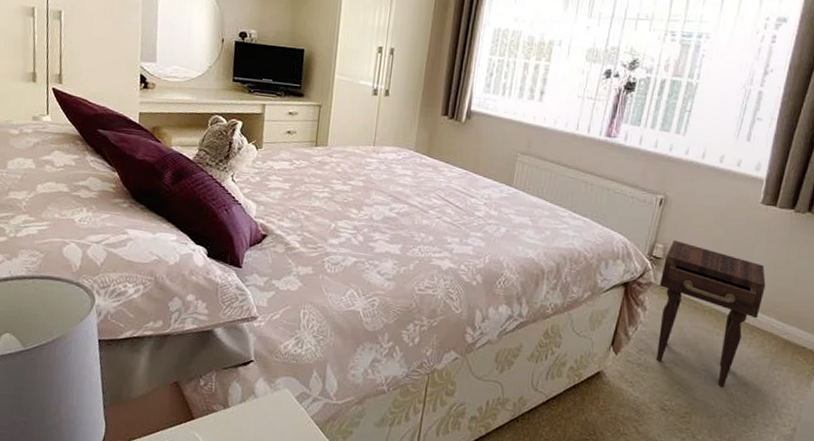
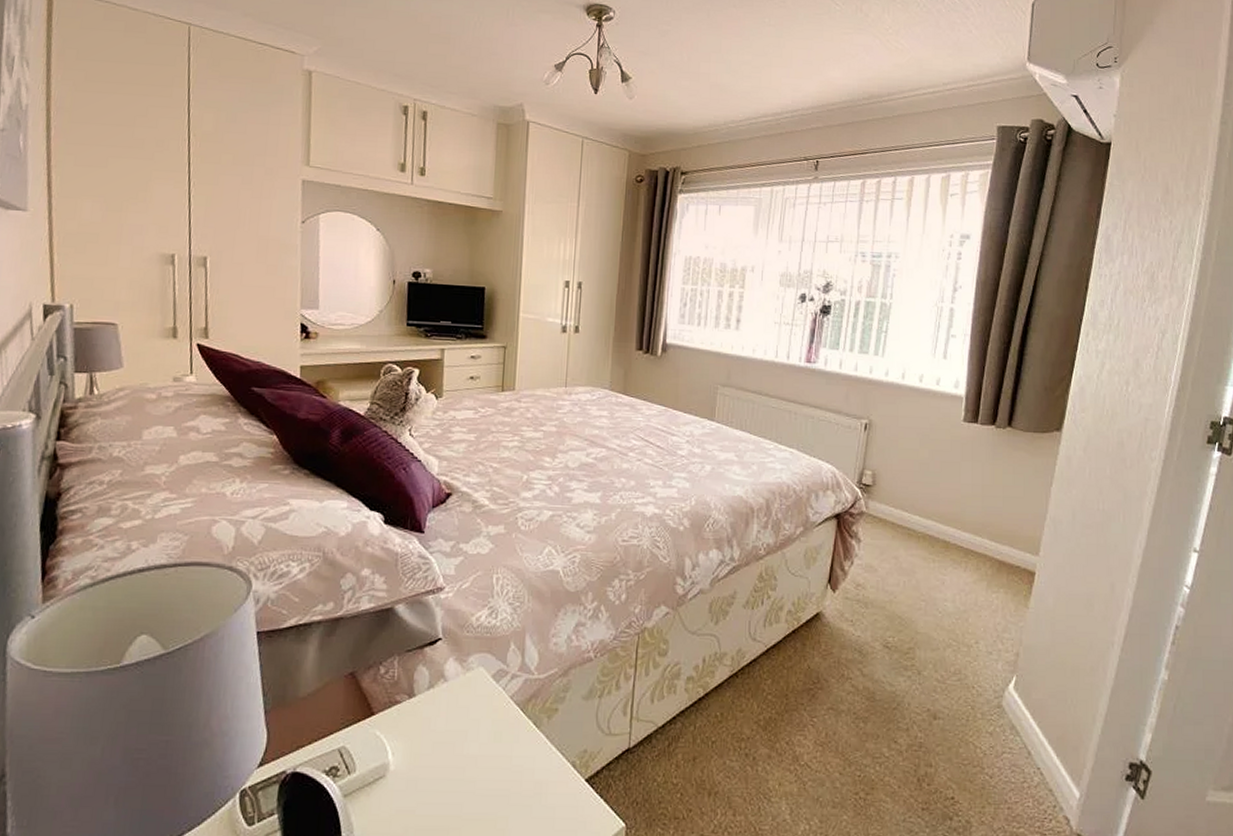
nightstand: present [656,239,766,388] -> none [871,465,975,617]

